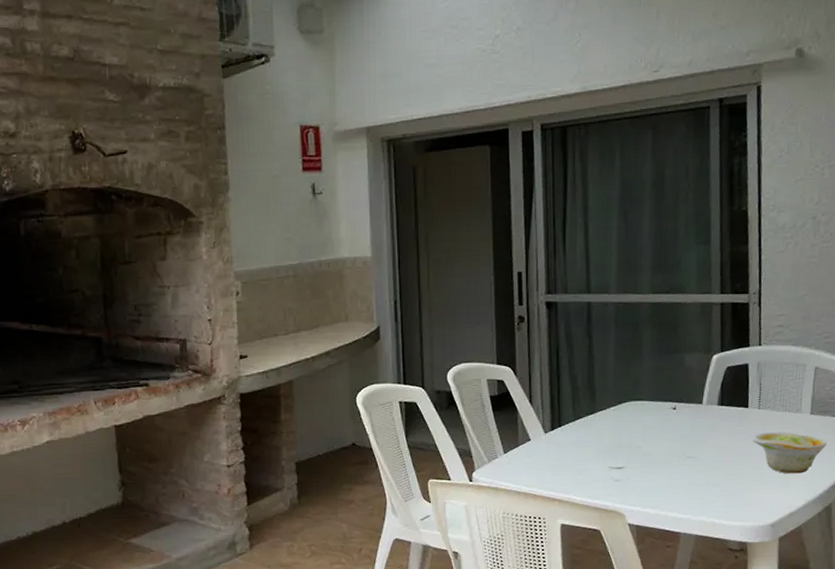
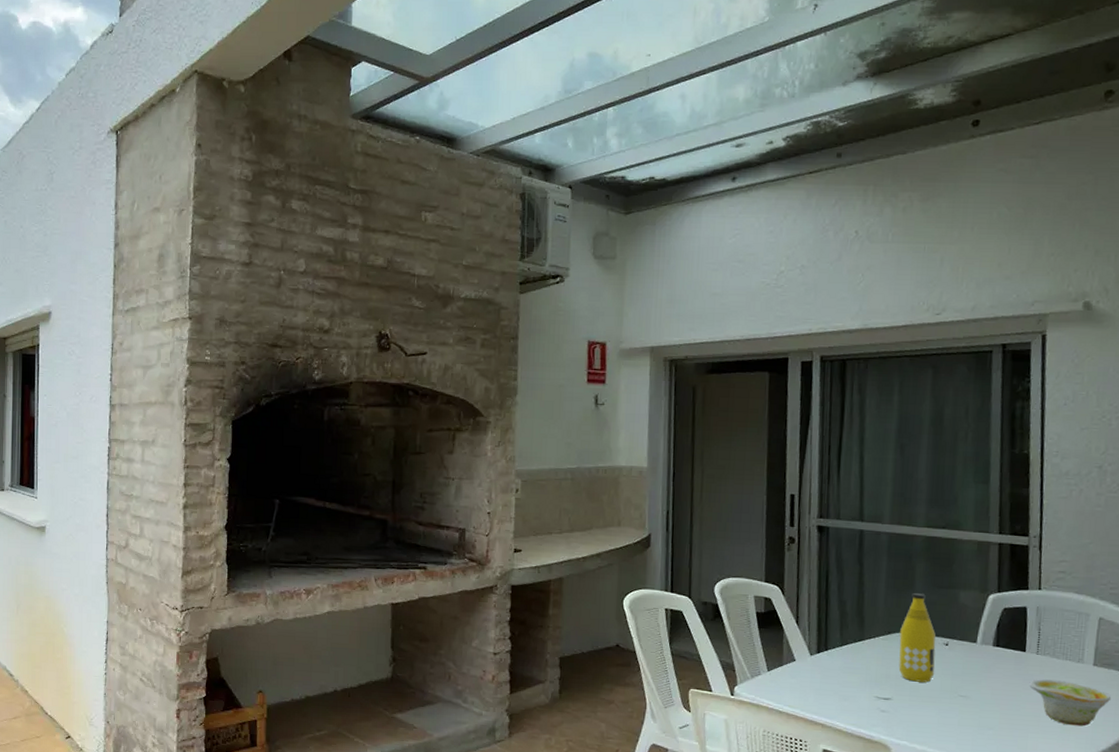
bottle: none [629,361,665,448] -> present [898,593,936,683]

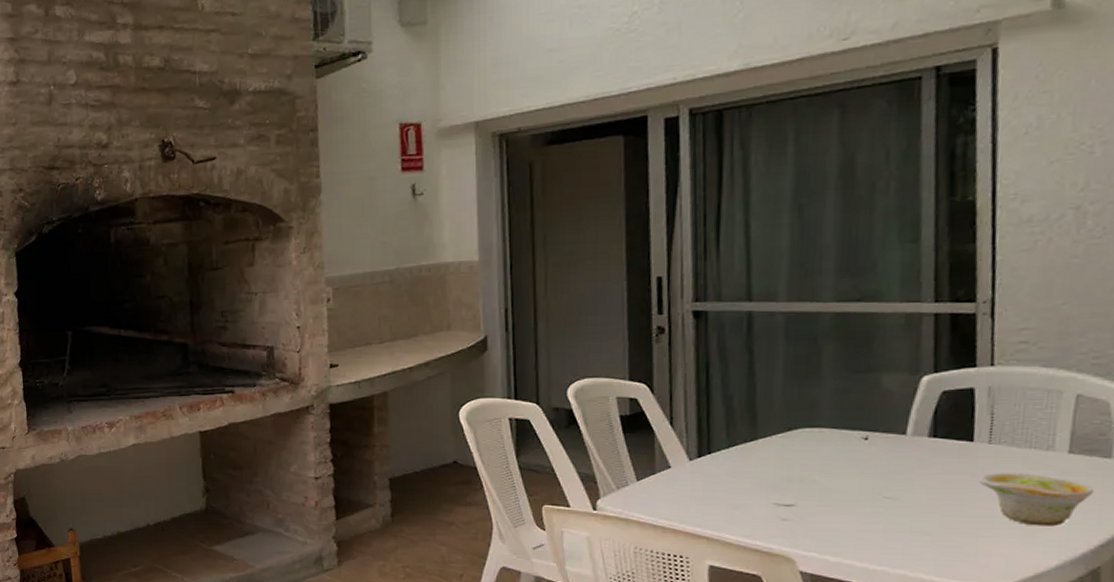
bottle: present [898,593,936,683] -> none [803,381,852,484]

